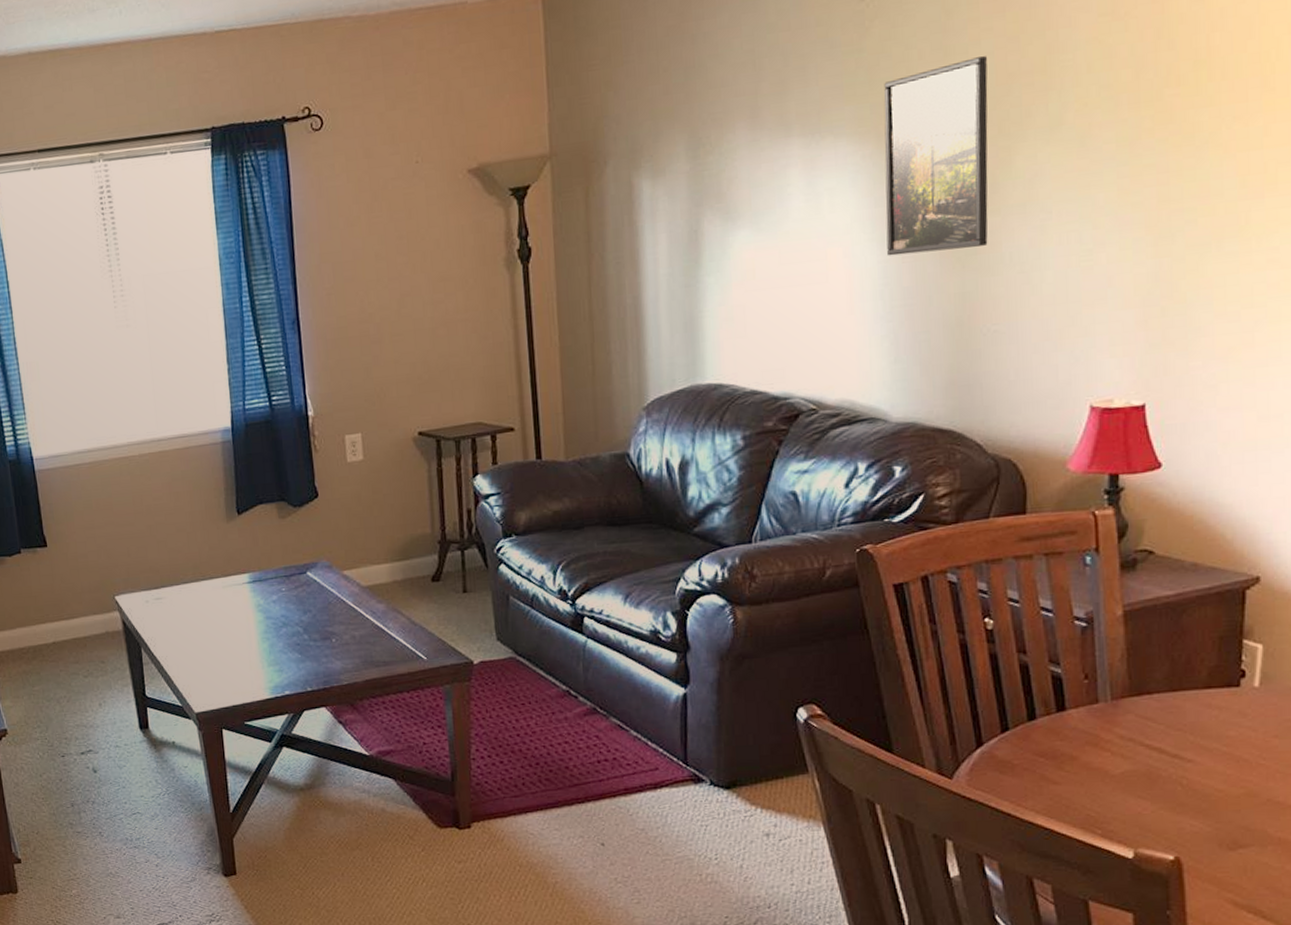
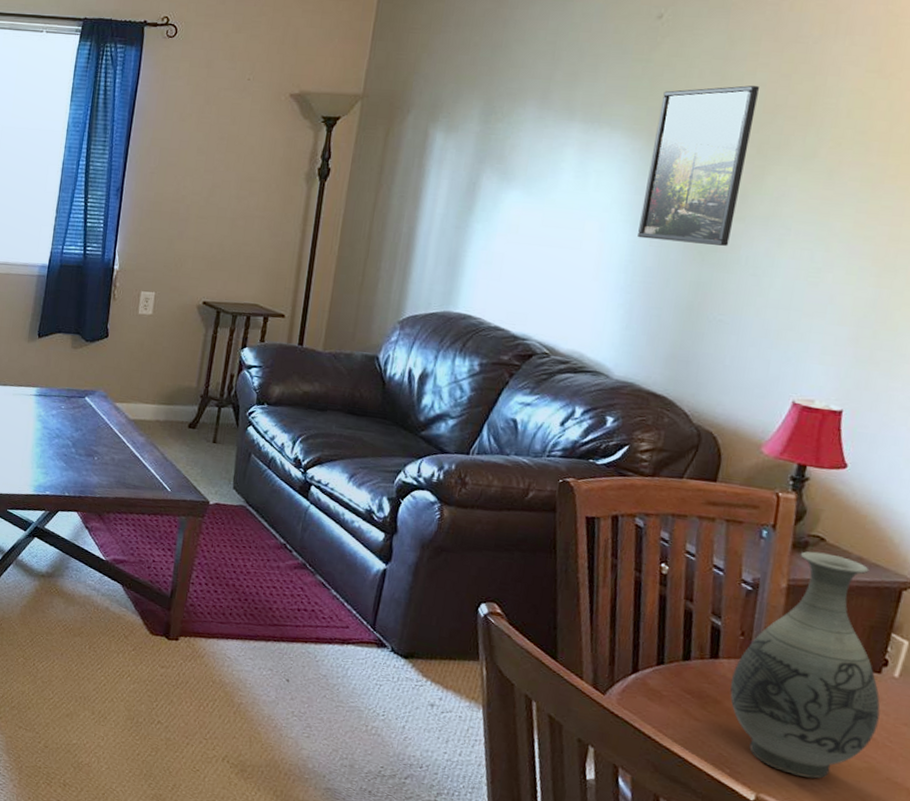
vase: none [1083,566,1247,819] -> present [730,551,880,779]

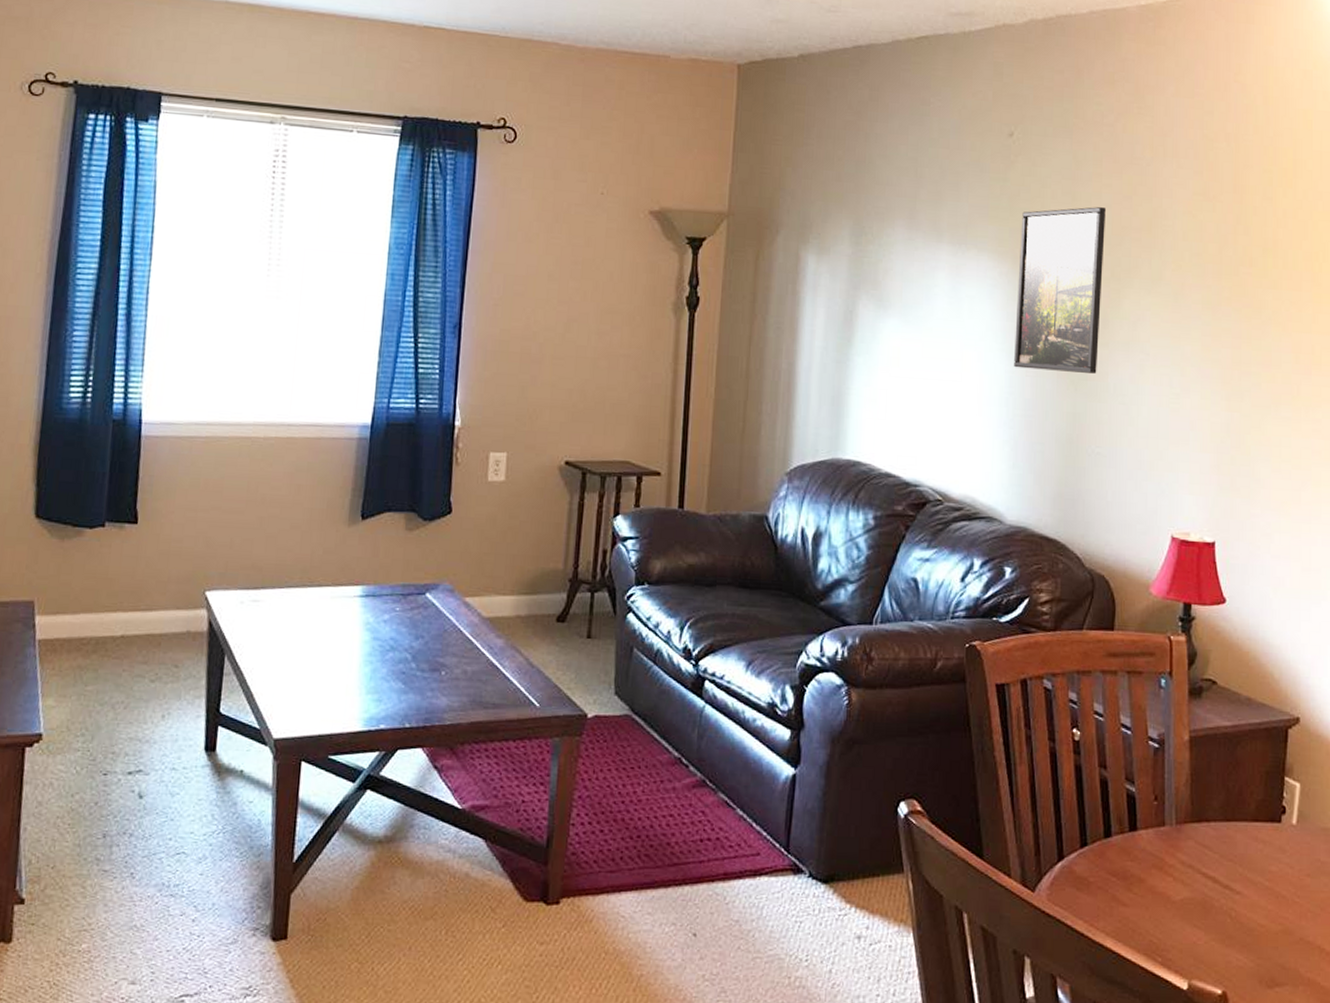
vase: present [730,551,880,779] -> none [1151,696,1285,952]

